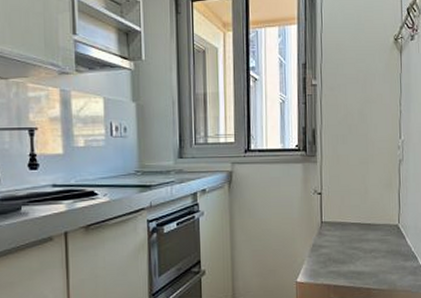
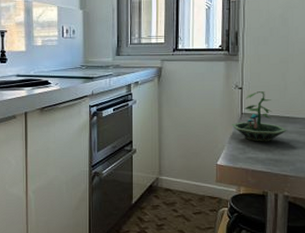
terrarium: none [311,196,369,254] -> present [231,91,287,142]

